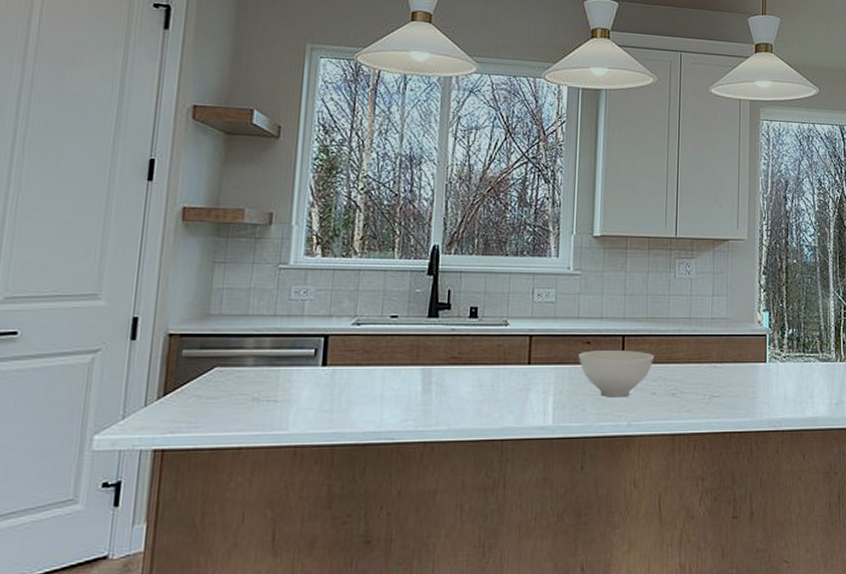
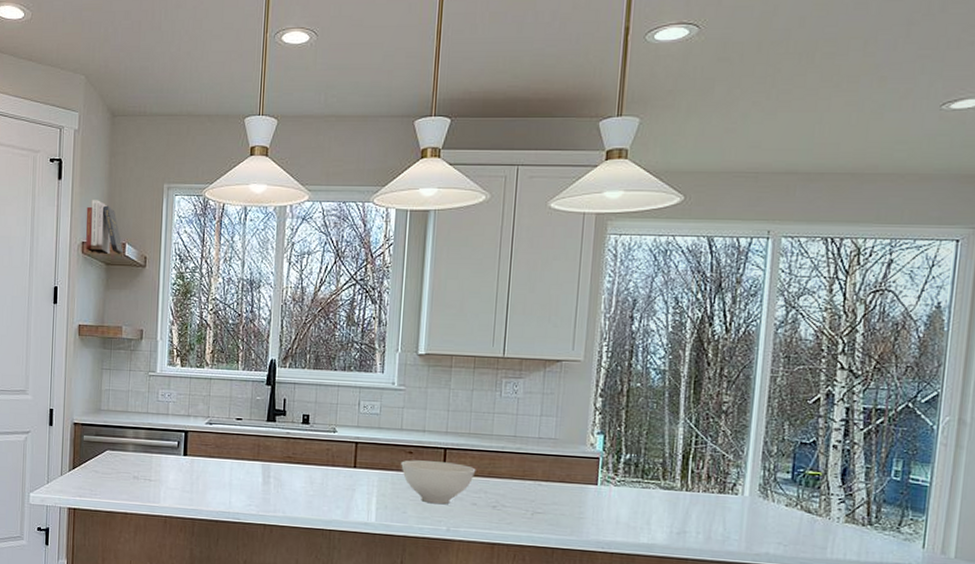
books: none [198,56,251,122] -> present [85,200,124,255]

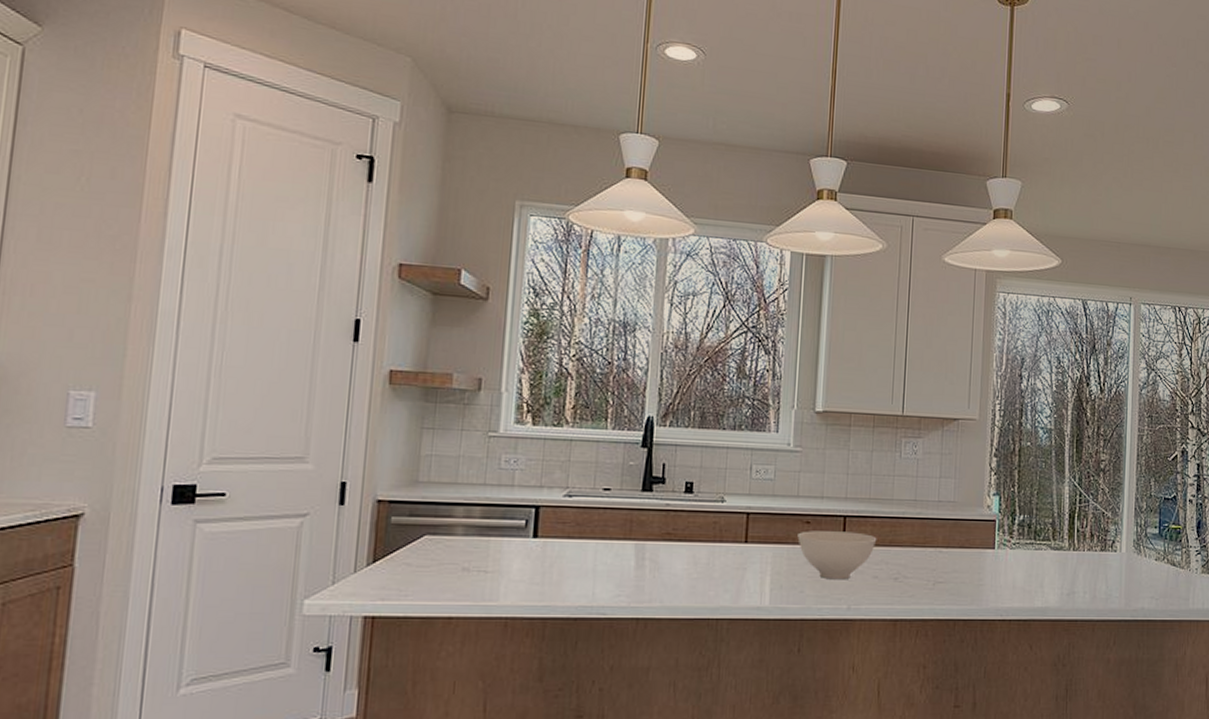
books: present [85,200,124,255] -> none [404,212,458,282]

